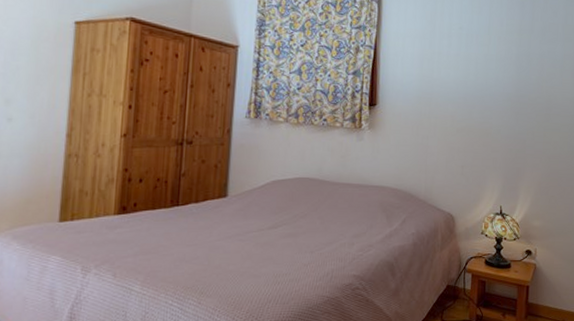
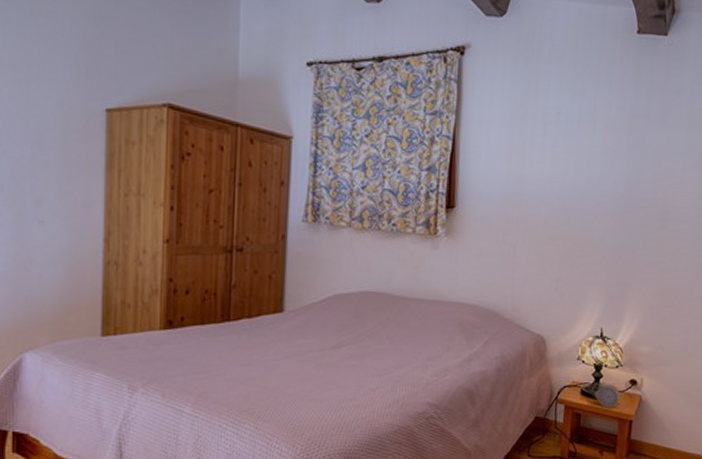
alarm clock: none [494,253,520,276] -> present [592,382,623,408]

